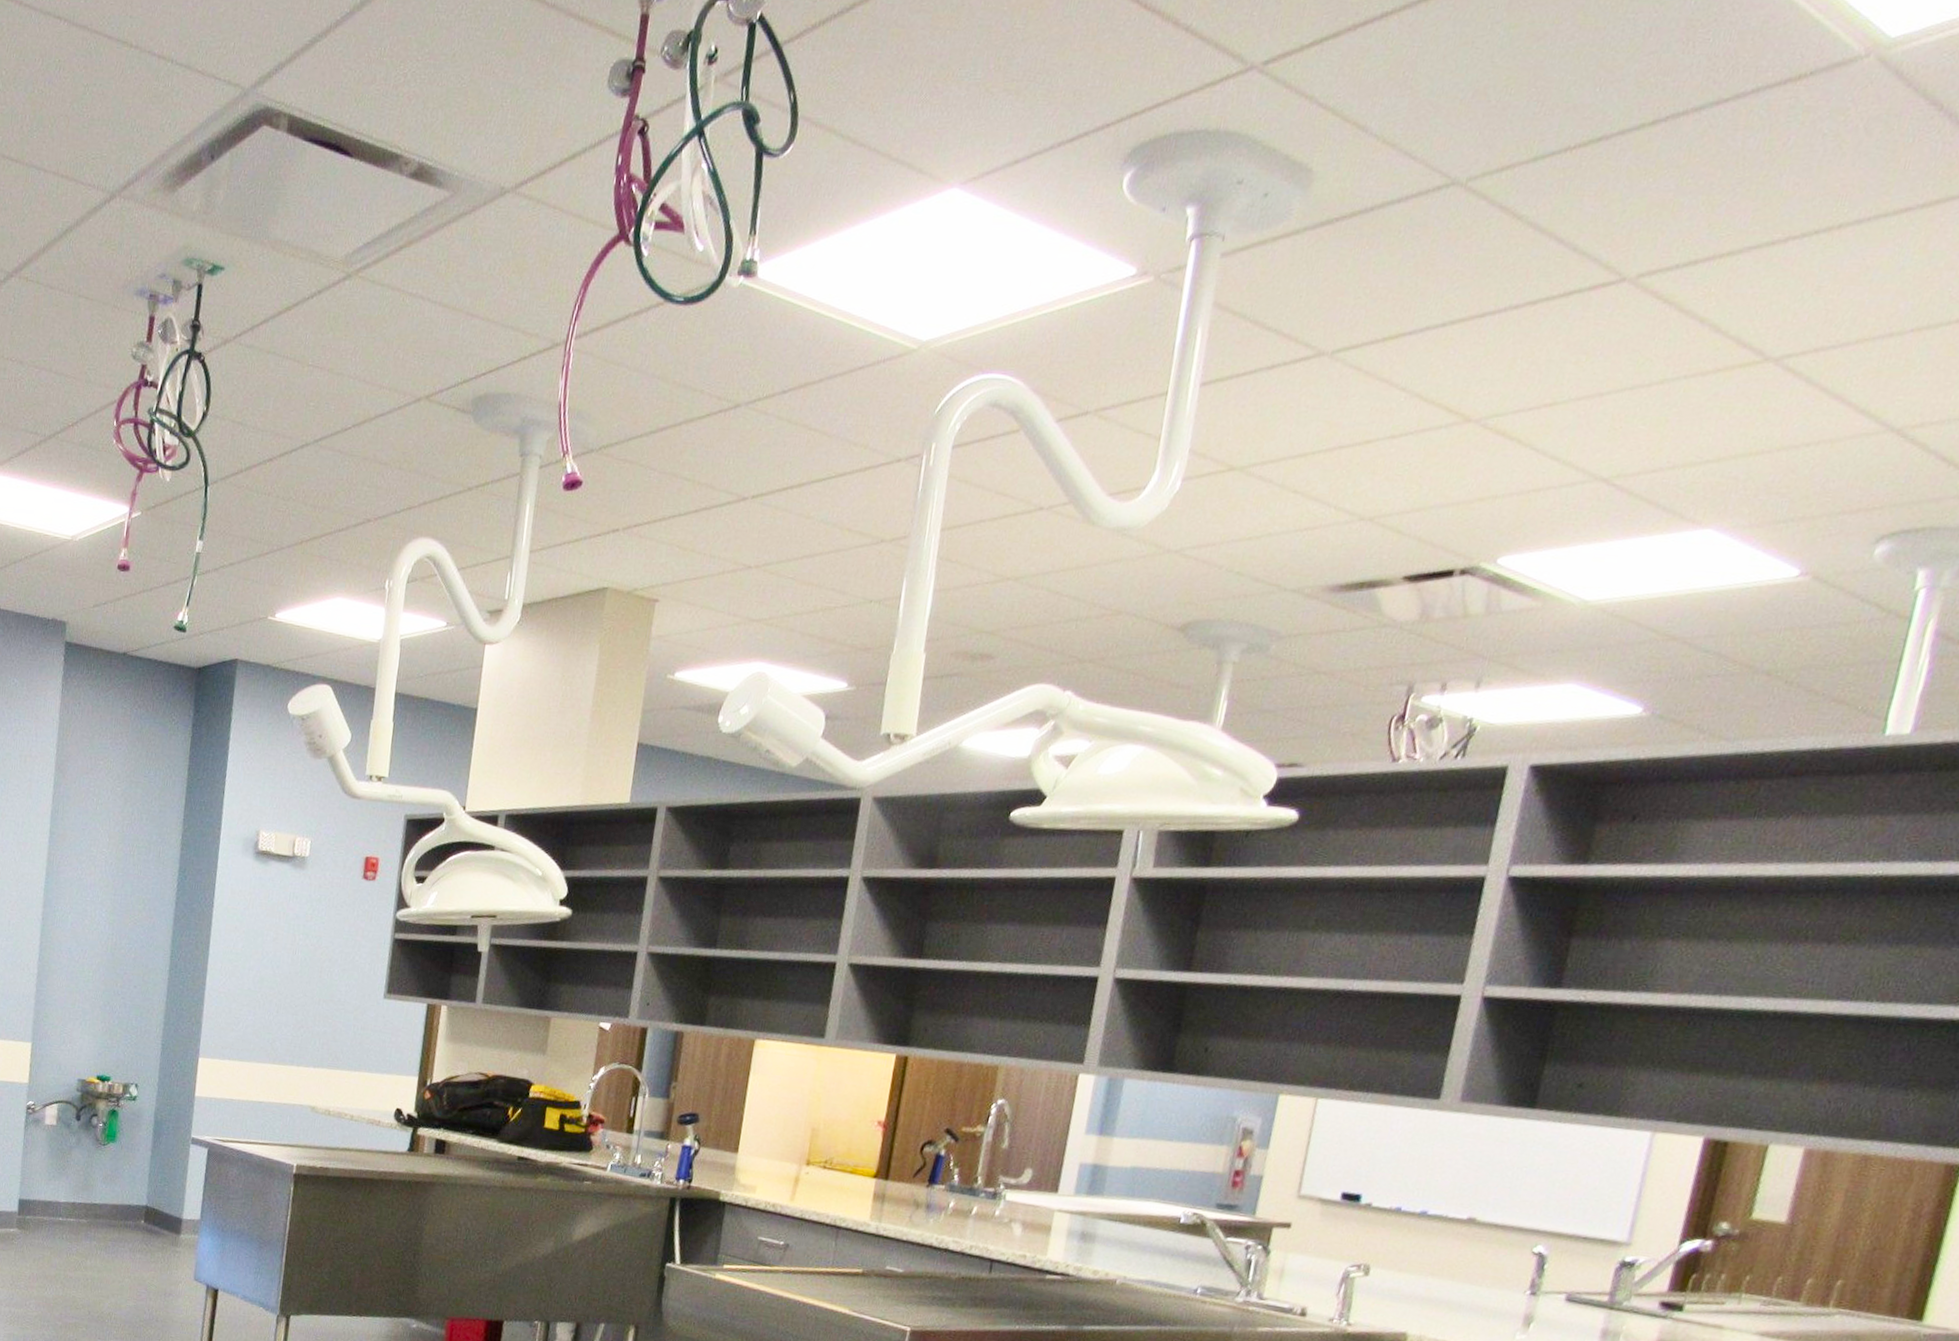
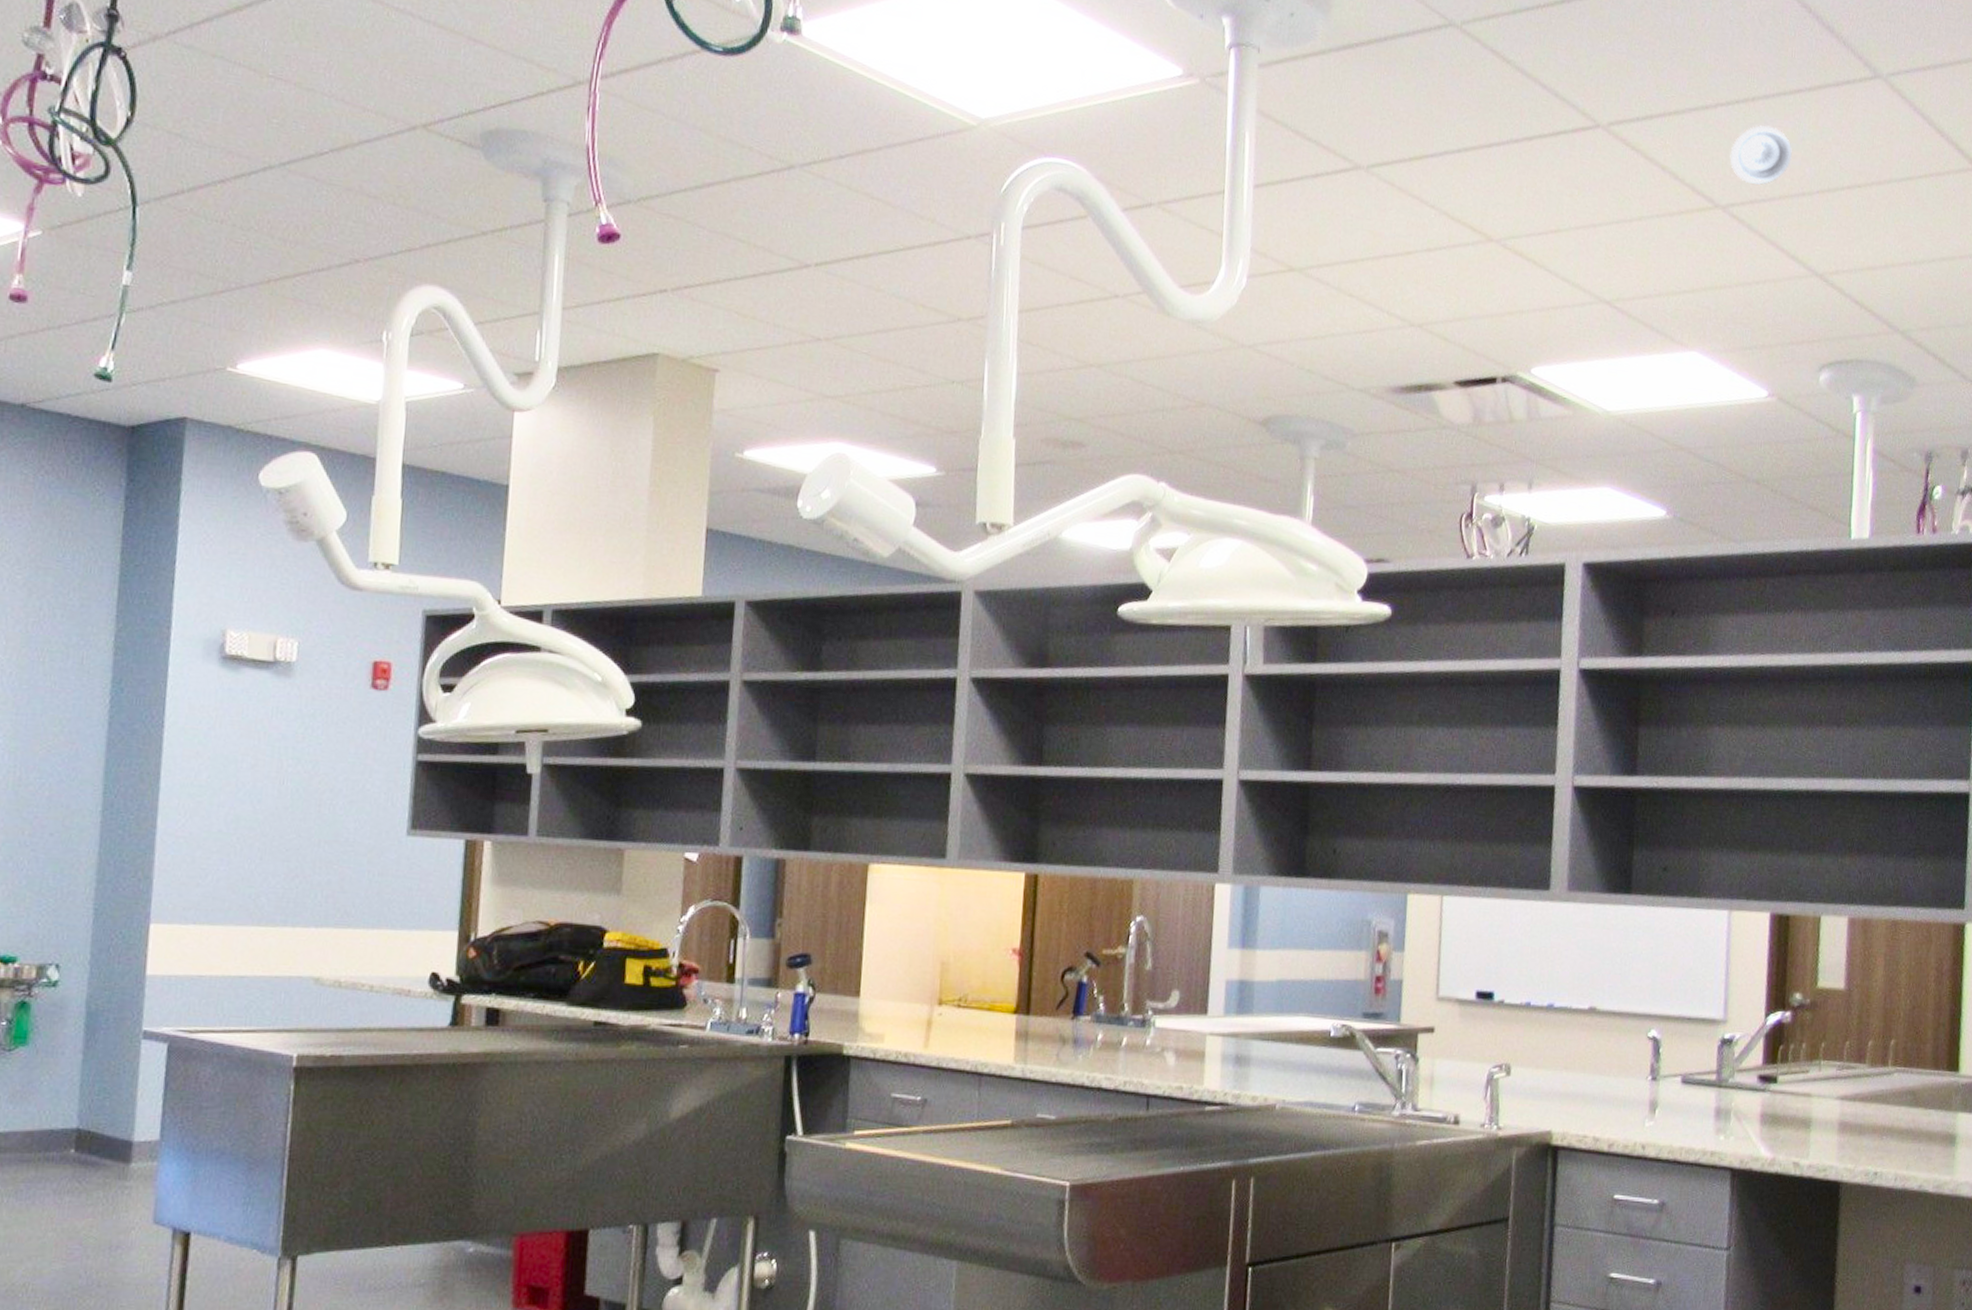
smoke detector: none [1794,256,1885,330] -> present [1730,125,1792,185]

